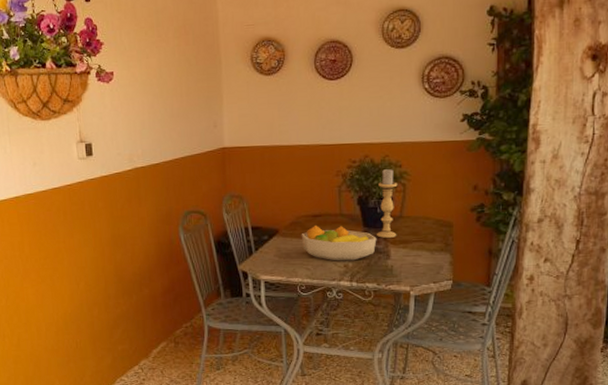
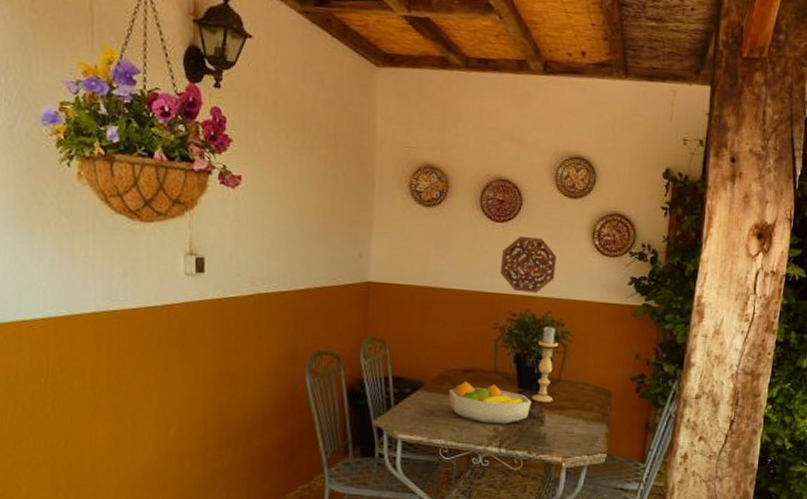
decorative platter: none [337,89,389,141] -> present [500,235,556,293]

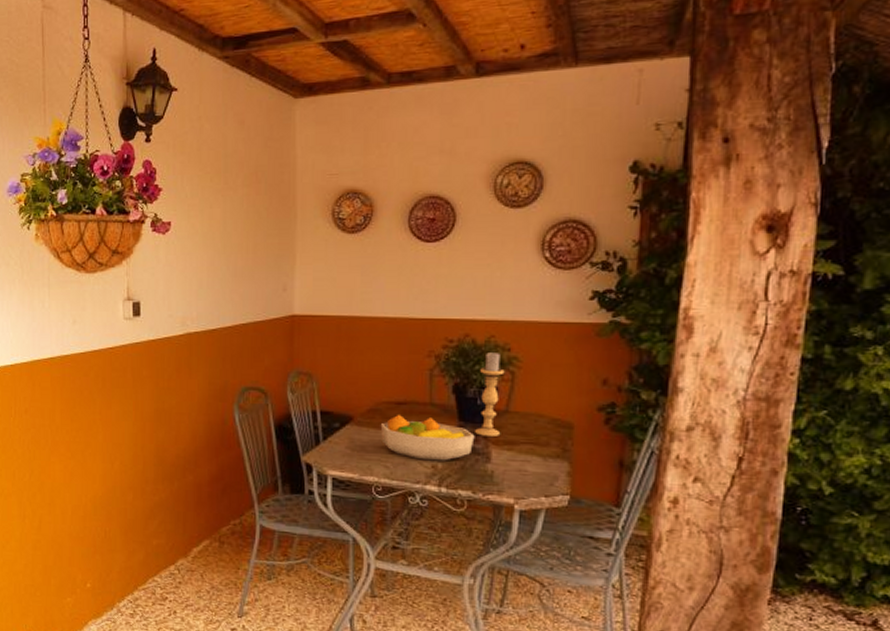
decorative platter: present [500,235,556,293] -> none [433,254,498,316]

